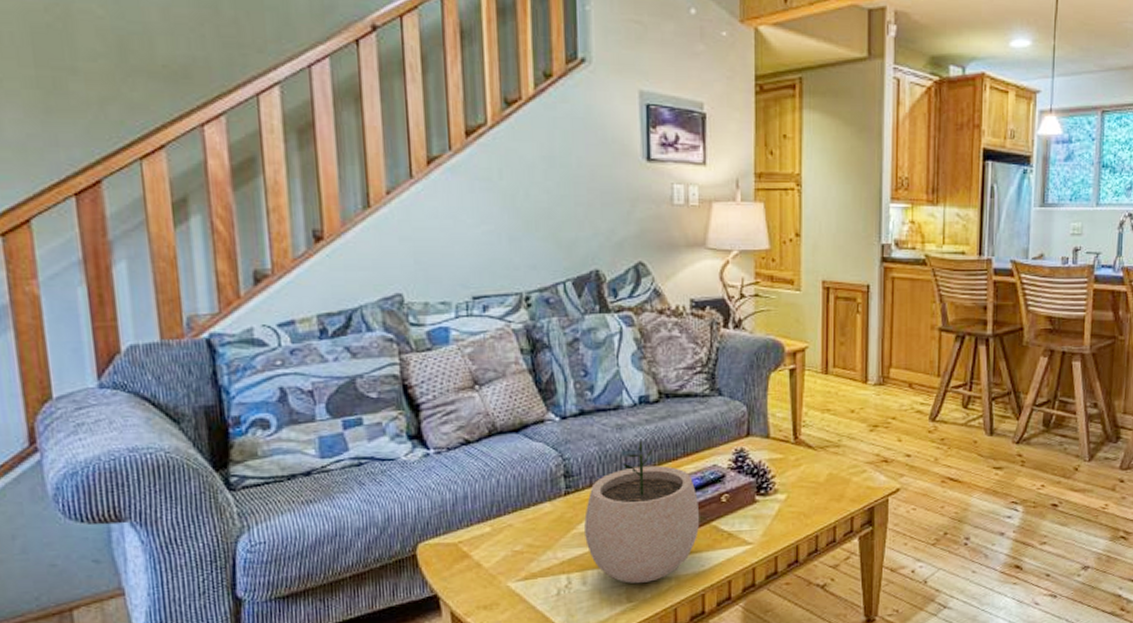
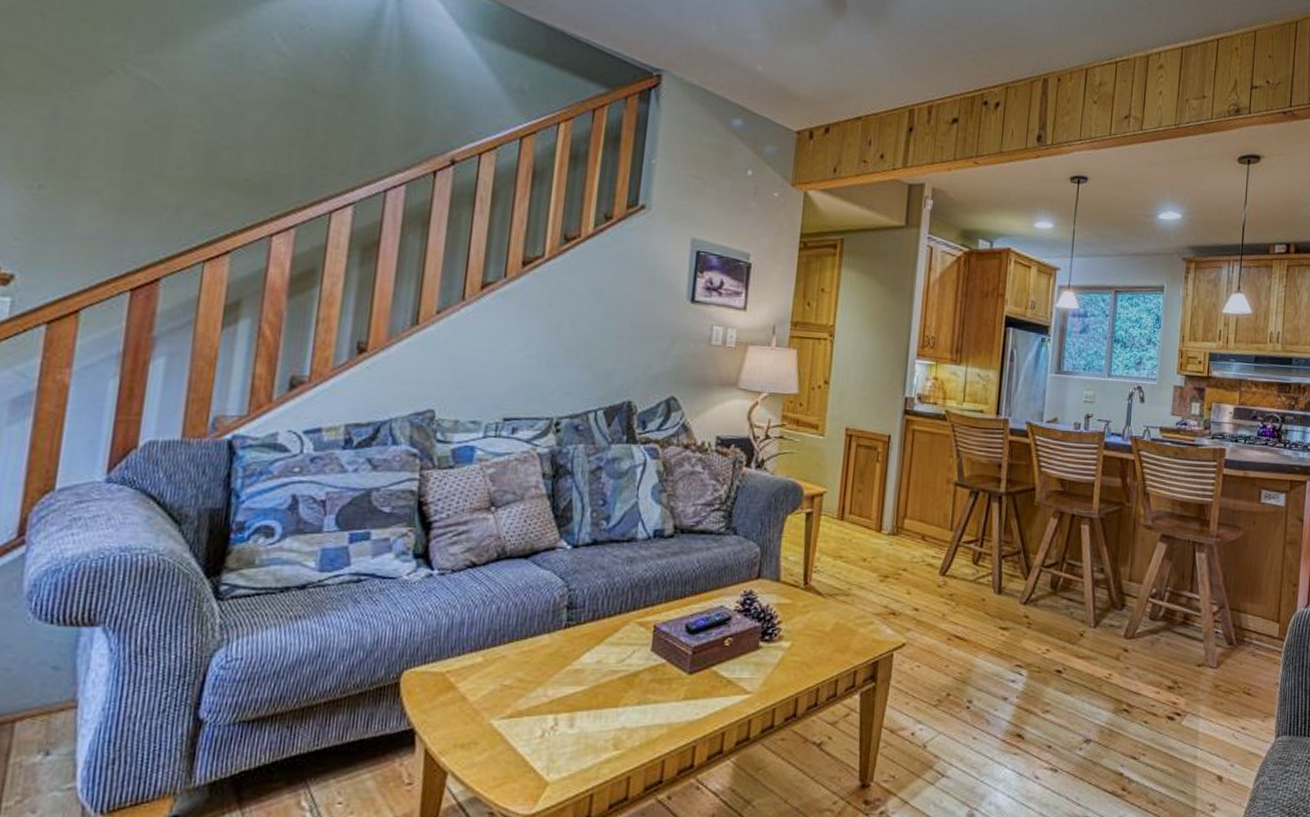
plant pot: present [584,440,700,584] -> none [579,575,701,730]

